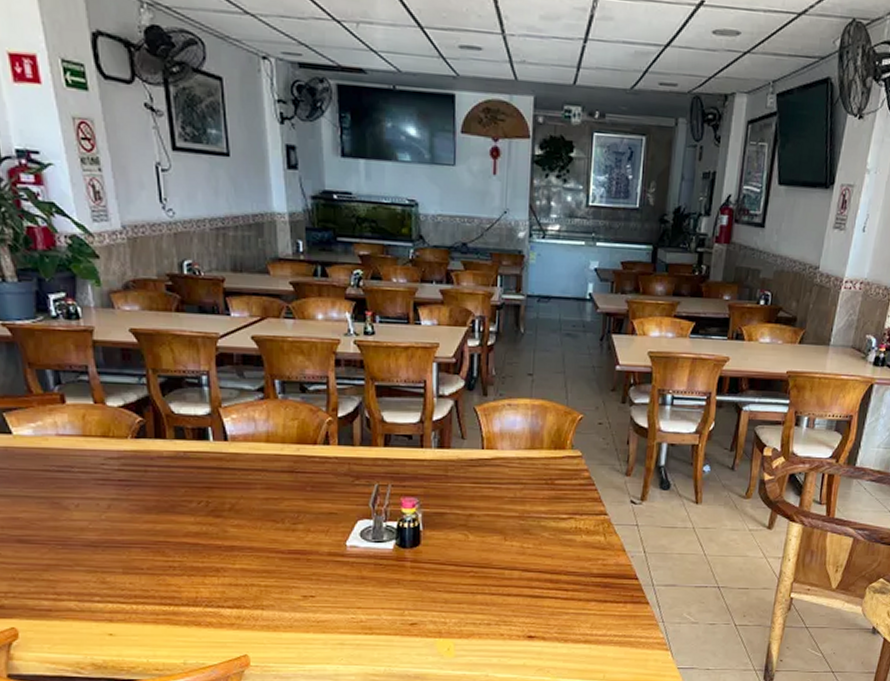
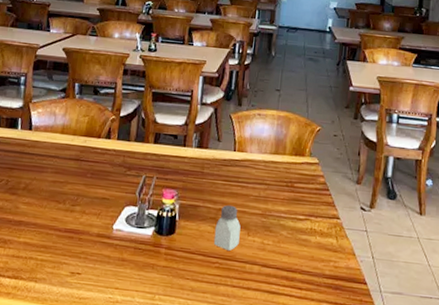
saltshaker: none [466,509,496,558] -> present [213,205,241,251]

